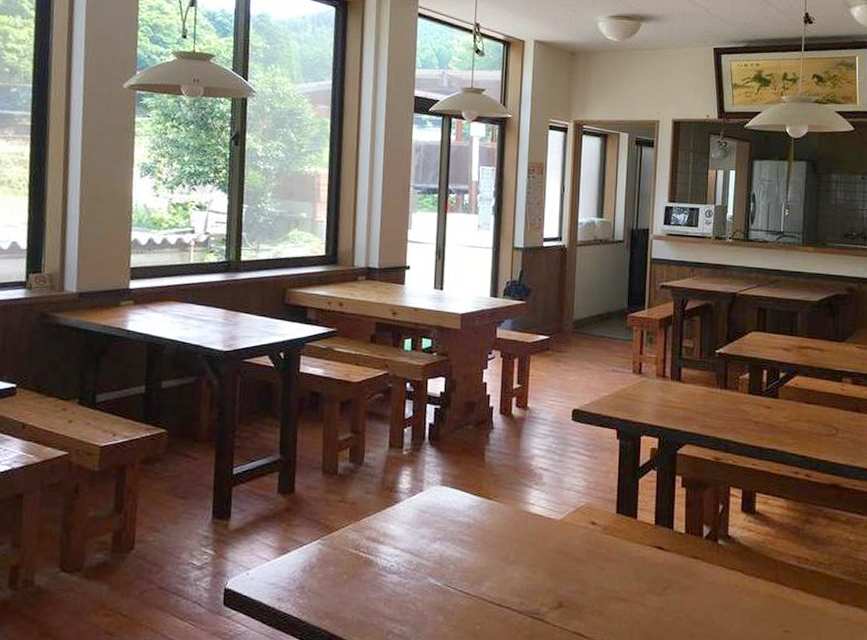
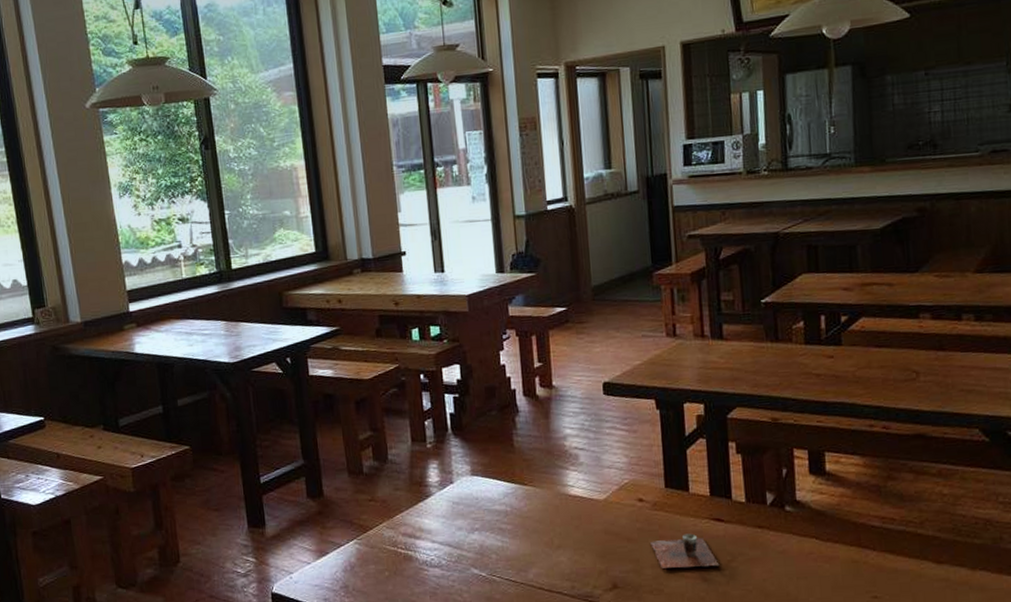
cup: none [597,559,656,593] -> present [650,533,720,568]

